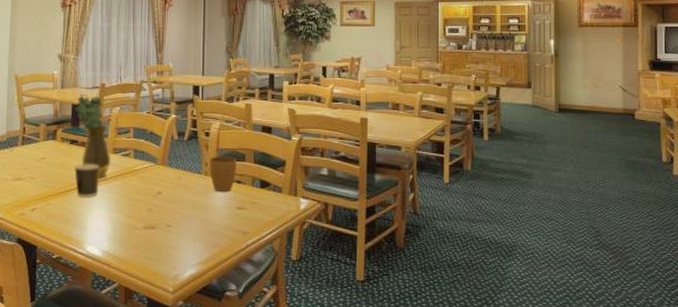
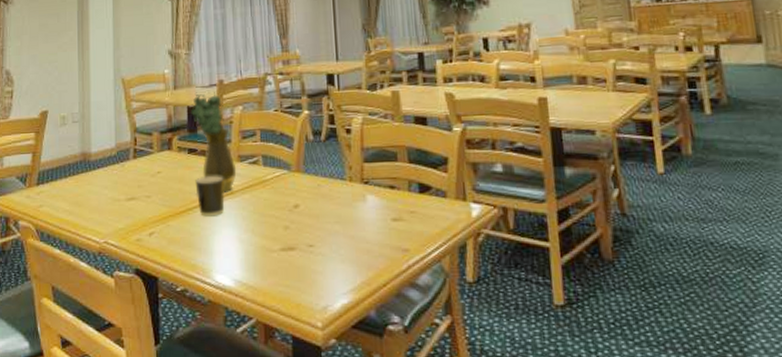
cup: present [209,156,236,192] -> none [354,156,388,200]

